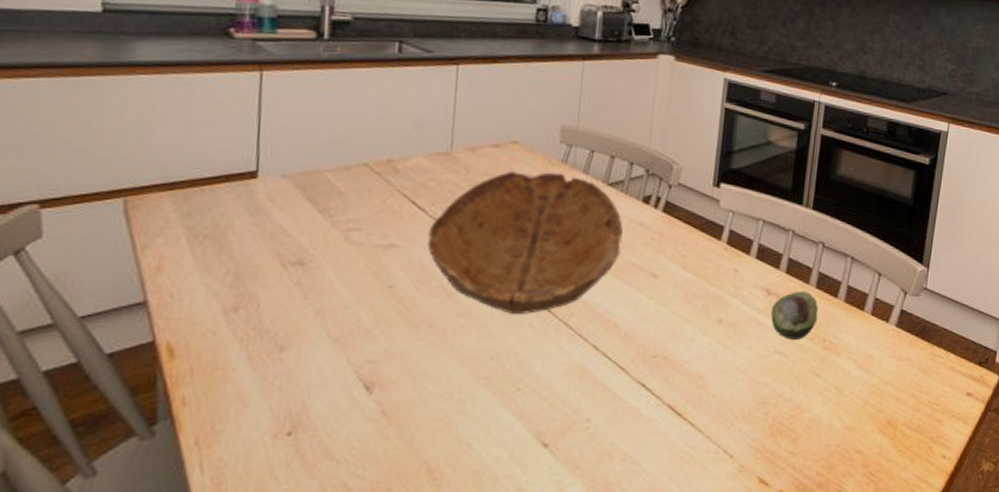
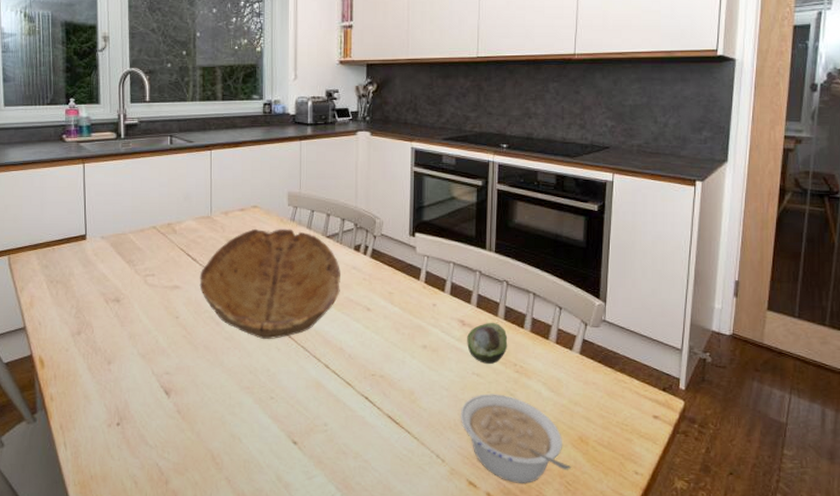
legume: none [755,375,877,477] -> present [460,393,572,484]

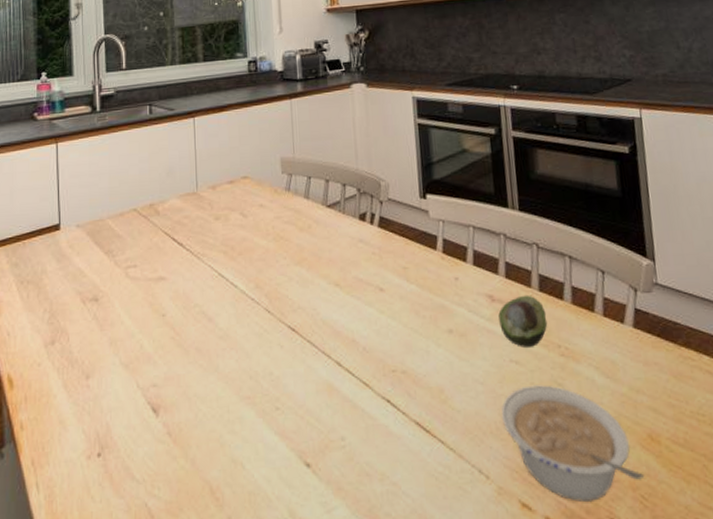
wooden bowl: present [199,228,342,340] -> none [187,200,347,336]

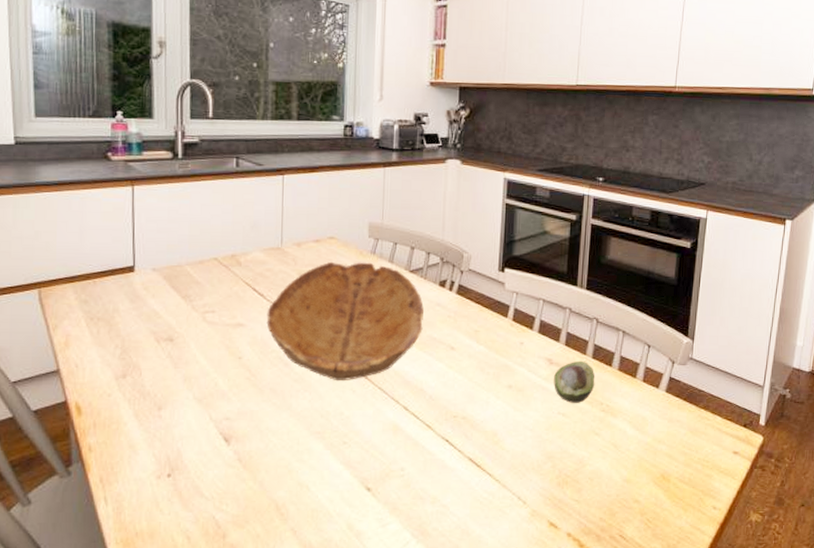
wooden bowl: none [187,200,347,336] -> present [266,261,425,381]
legume: present [501,385,645,502] -> none [543,433,653,522]

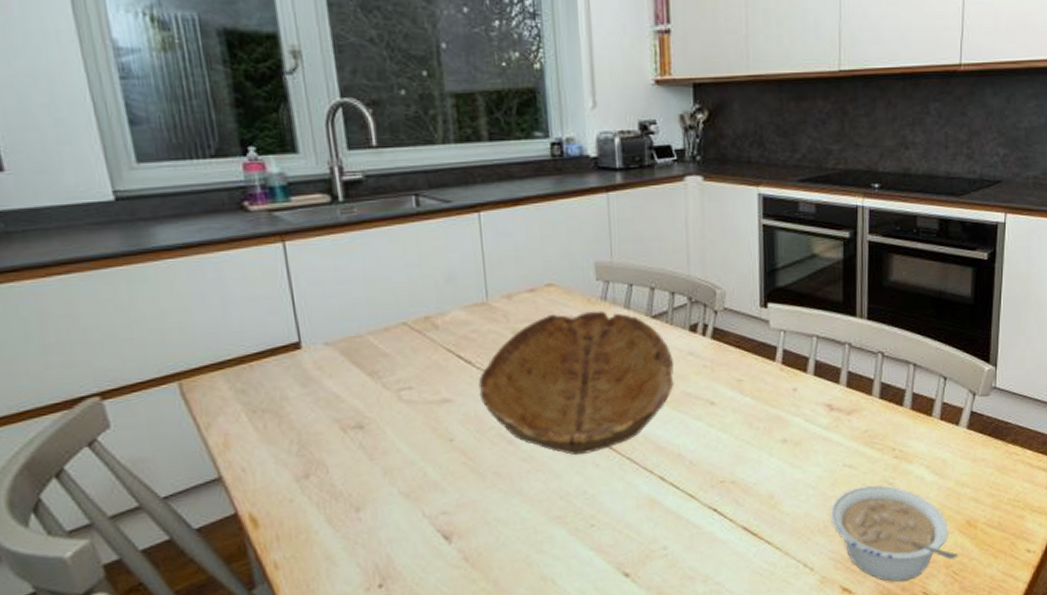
legume: none [543,433,653,522] -> present [830,485,959,582]
fruit: present [554,360,595,403] -> none [836,402,885,452]

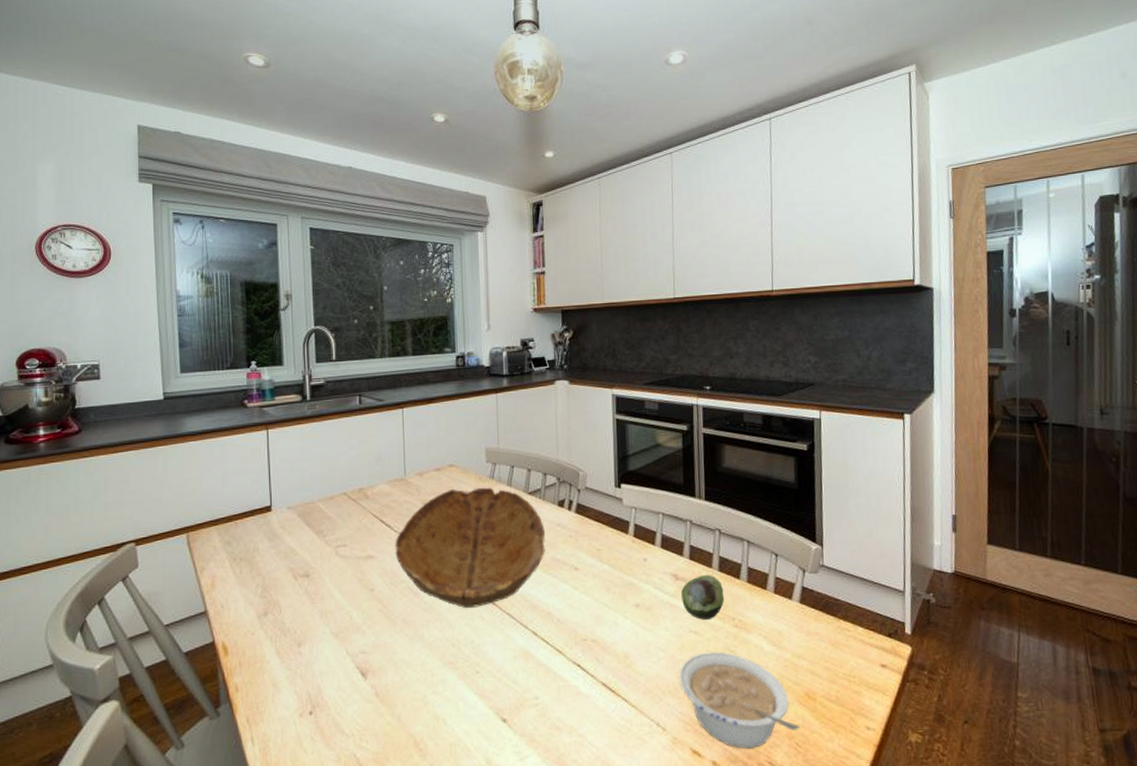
fruit: none [836,402,885,452] -> present [681,574,725,620]

